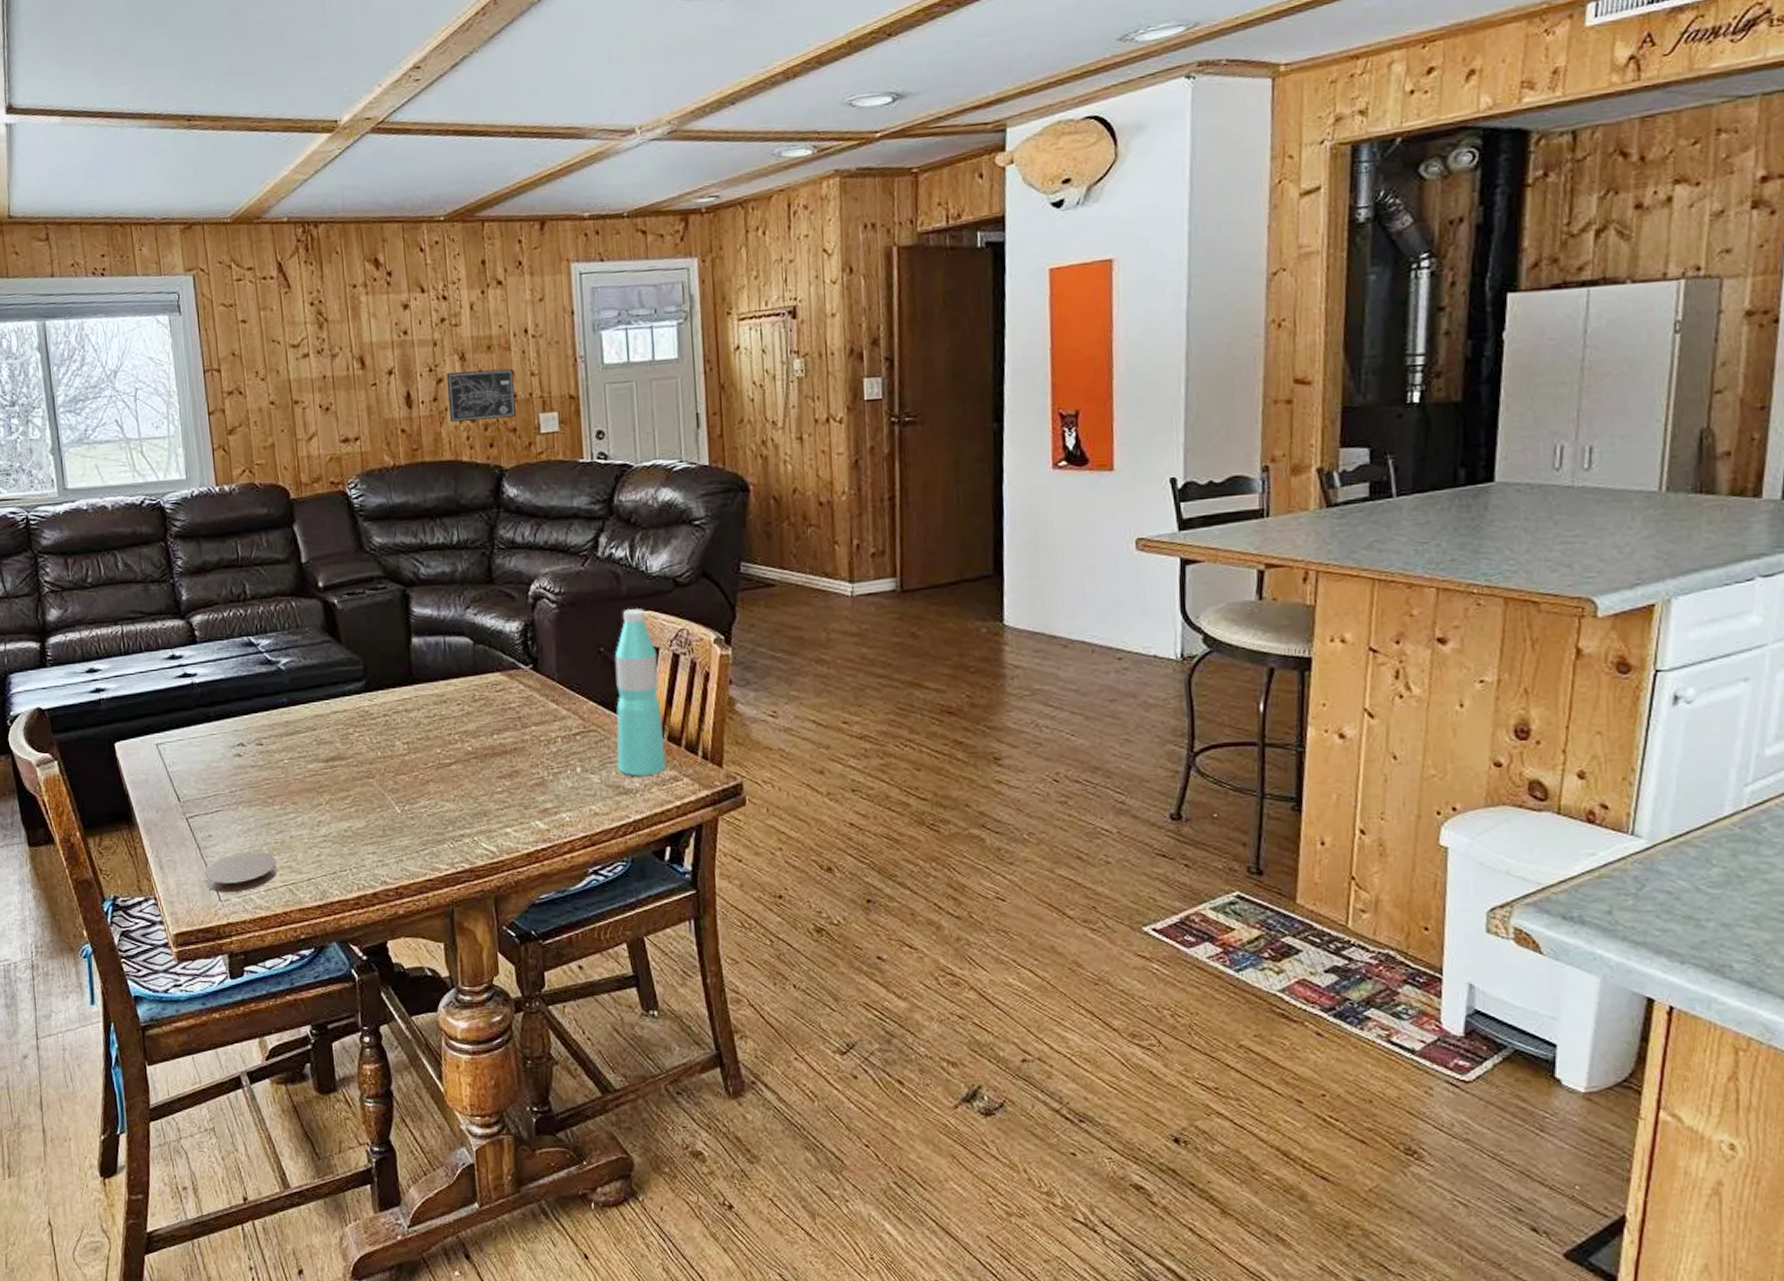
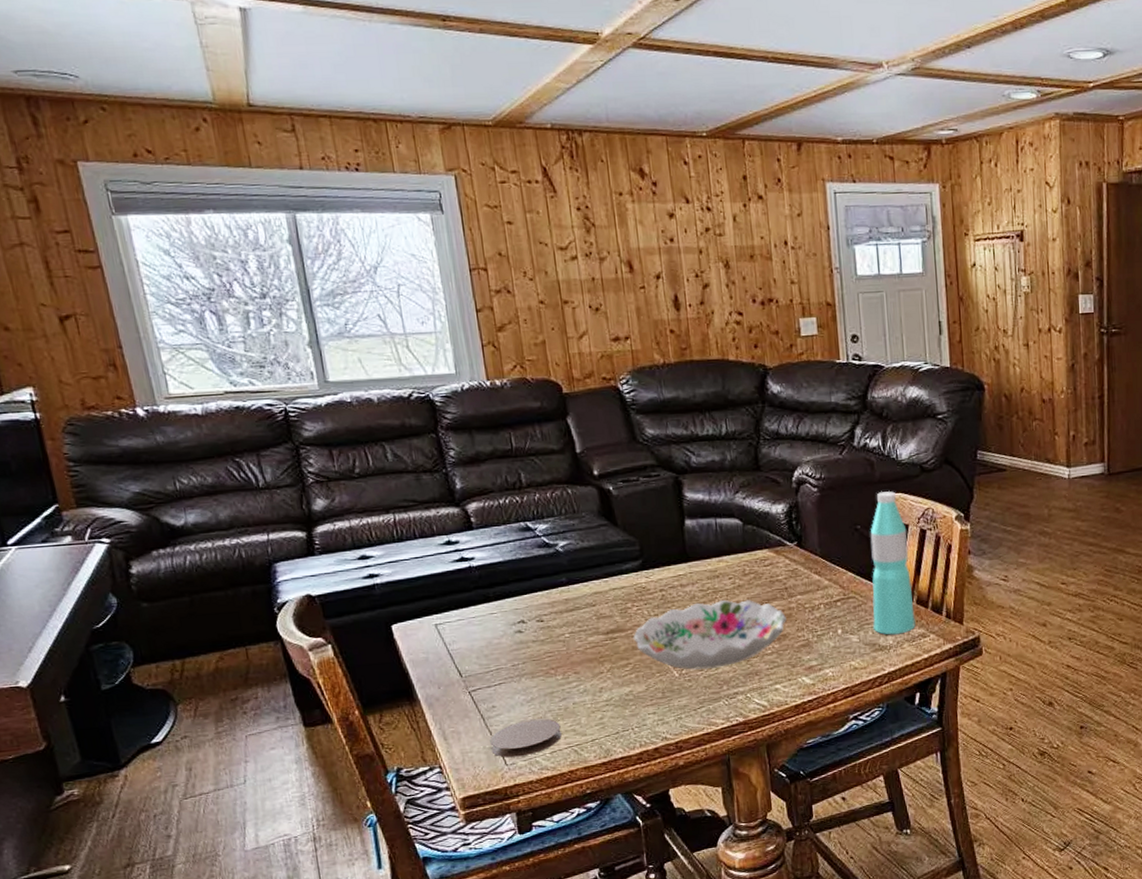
decorative bowl: none [354,728,519,807] -> present [633,599,787,670]
wall art: present [446,368,516,422] -> none [712,276,778,324]

